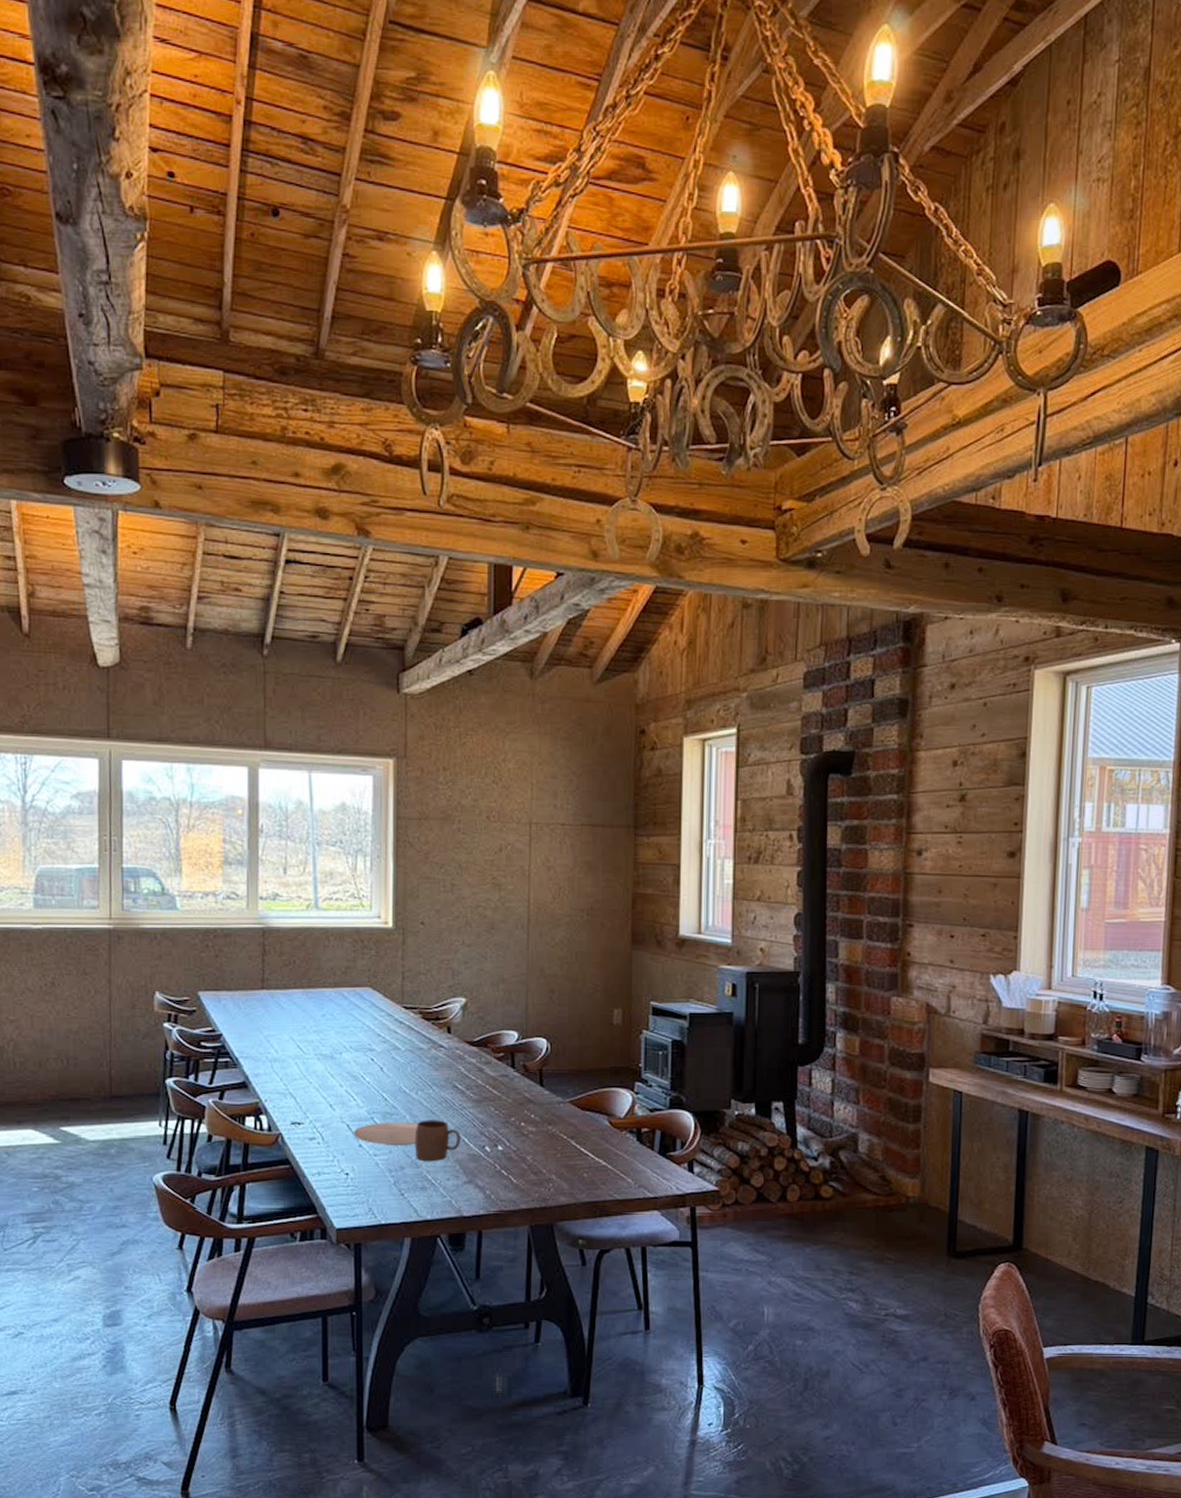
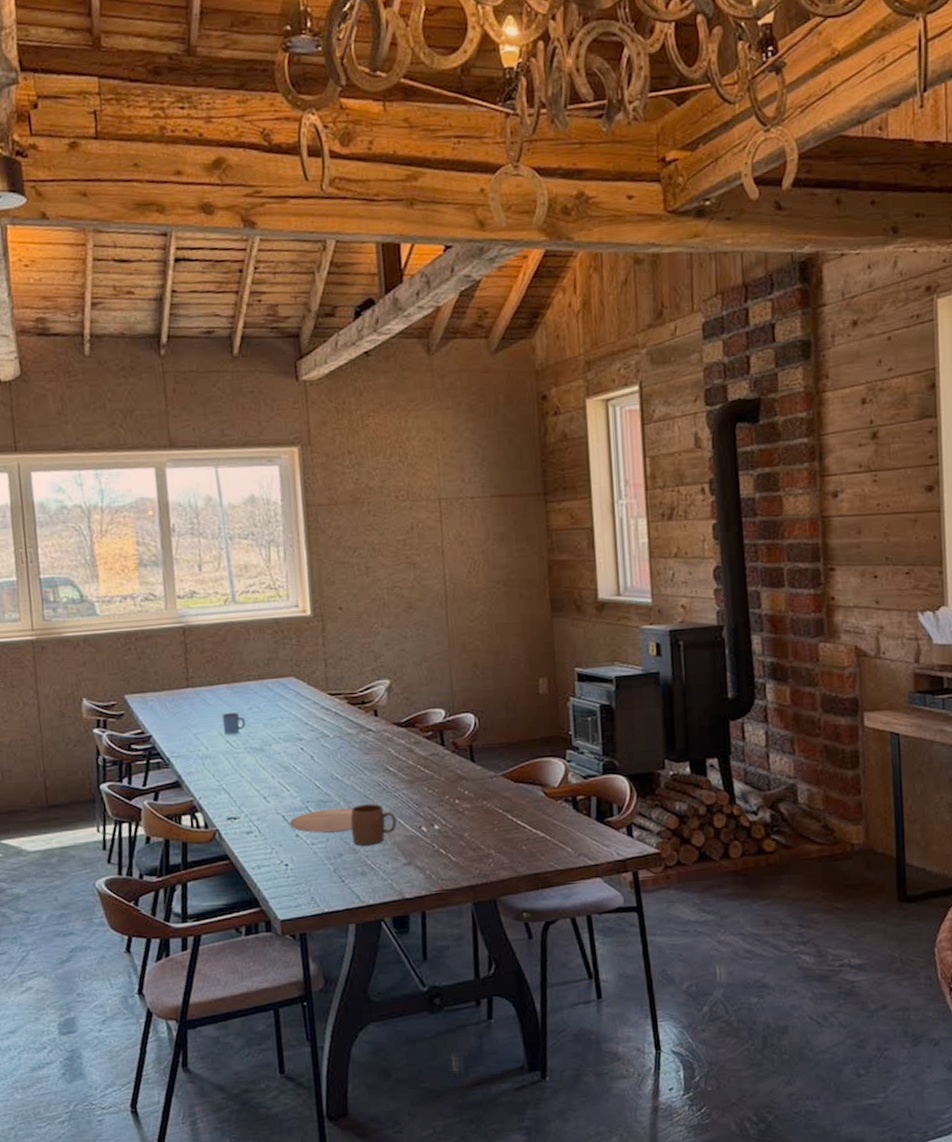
mug: none [294,1018,318,1041] -> present [222,713,246,736]

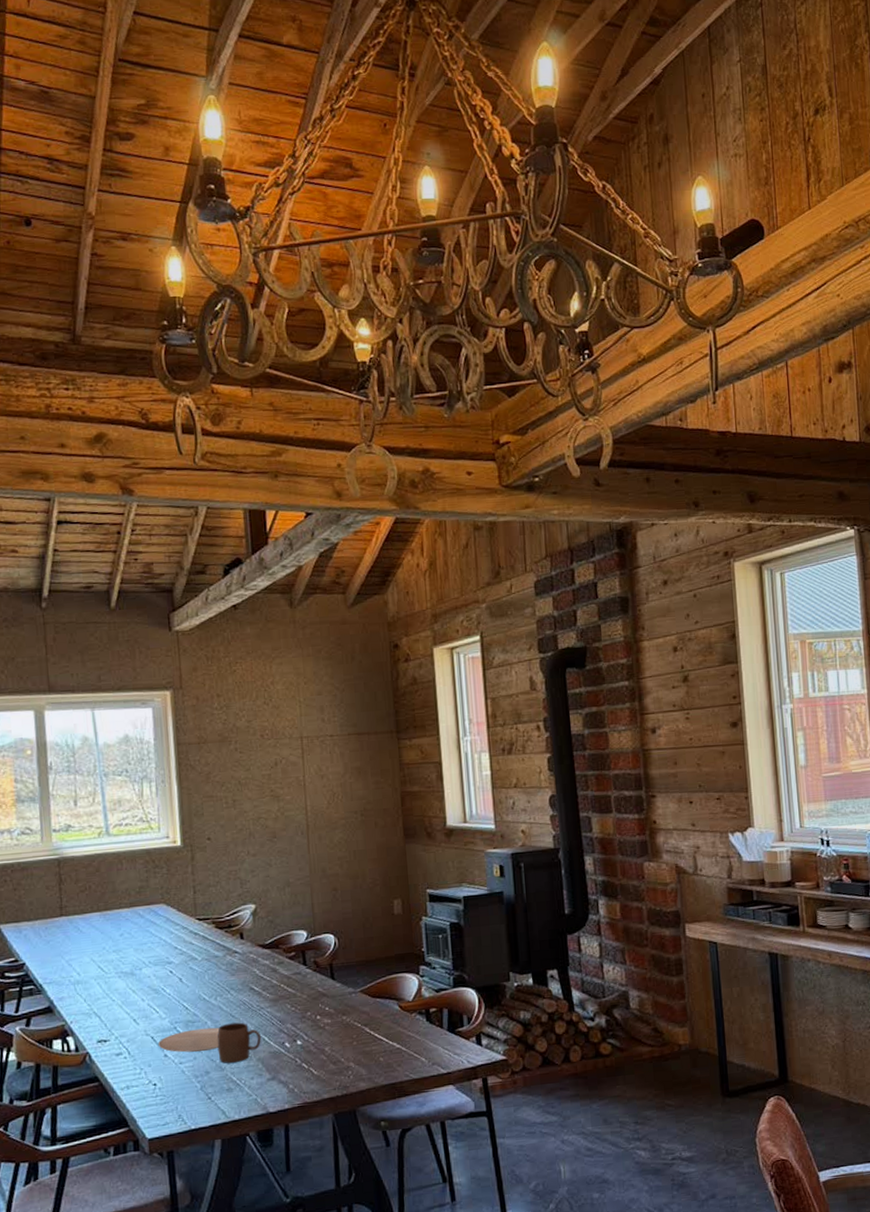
mug: present [222,713,246,736] -> none [94,939,118,961]

